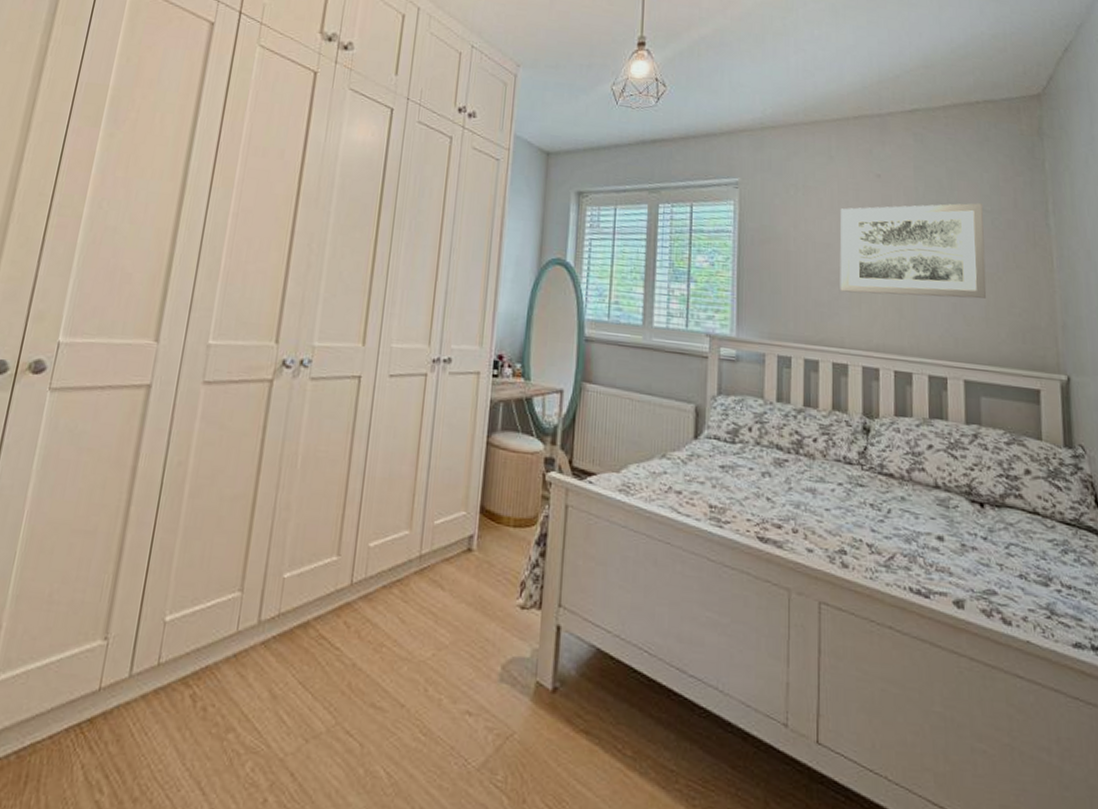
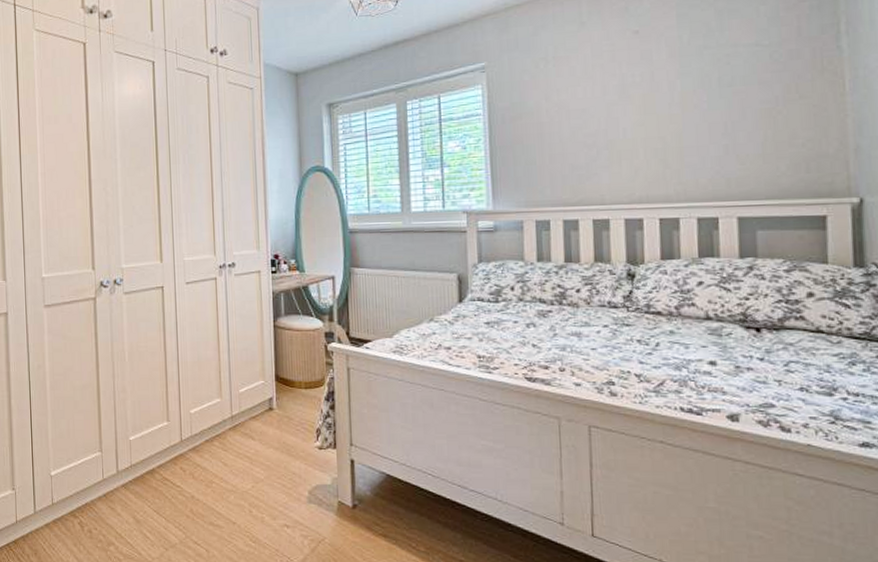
wall art: present [839,203,987,299] -> none [595,39,764,152]

